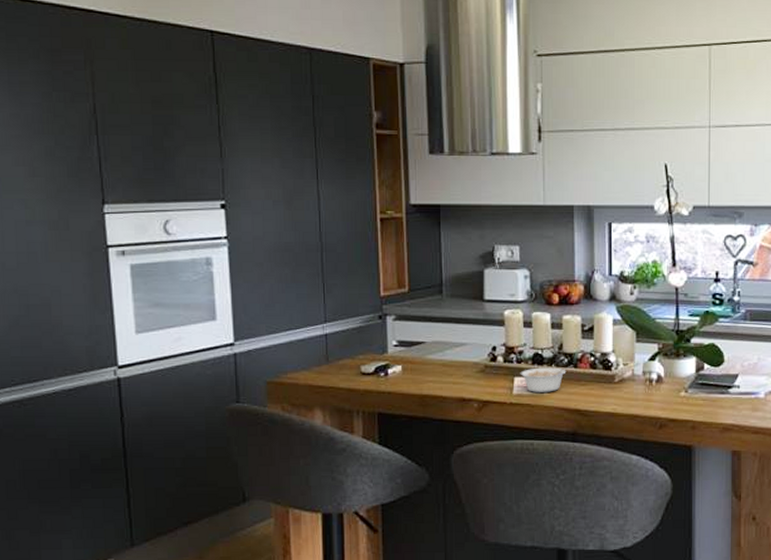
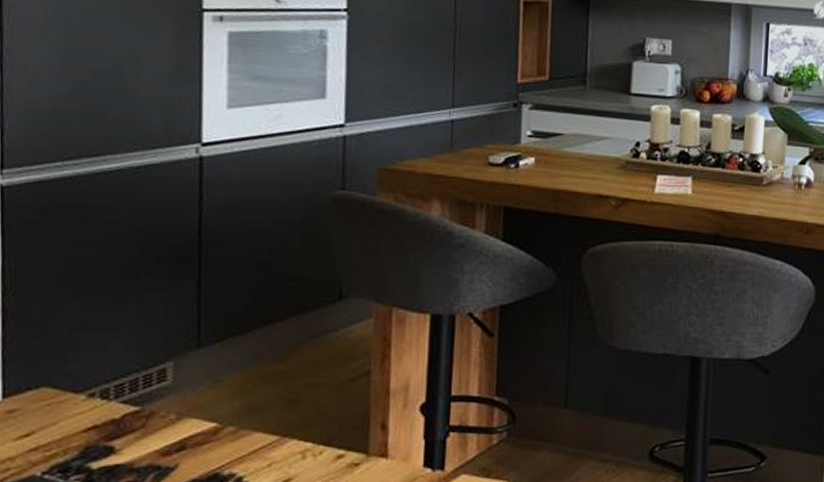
legume: present [520,365,574,392] -> none [663,165,721,192]

